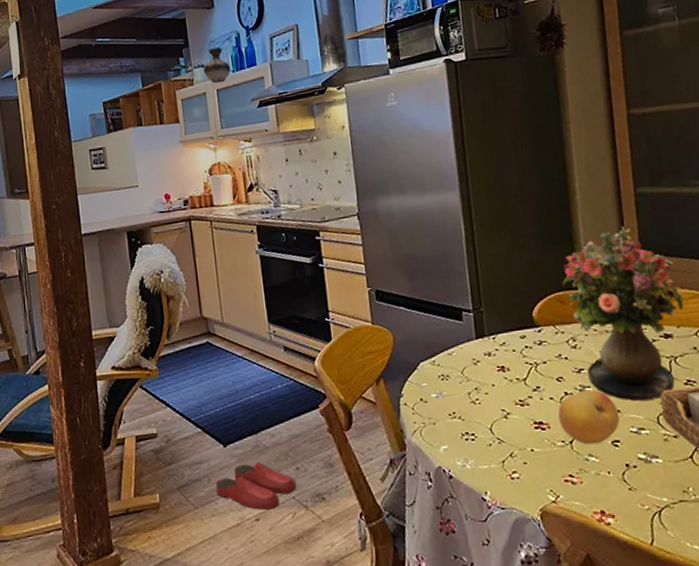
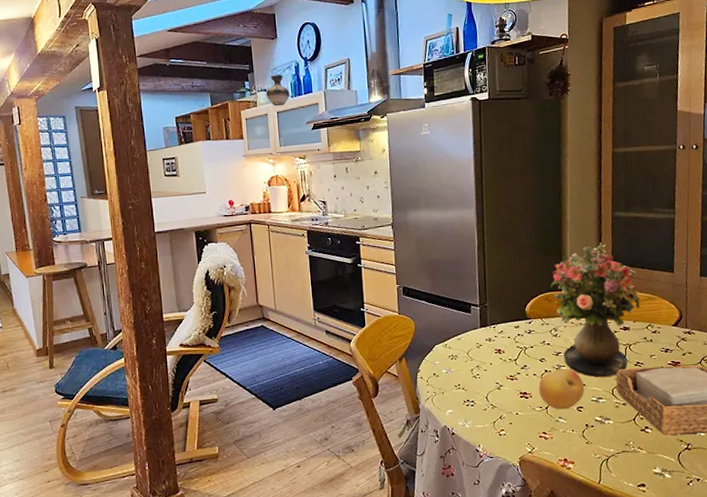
slippers: present [215,462,296,510] -> none [265,422,331,459]

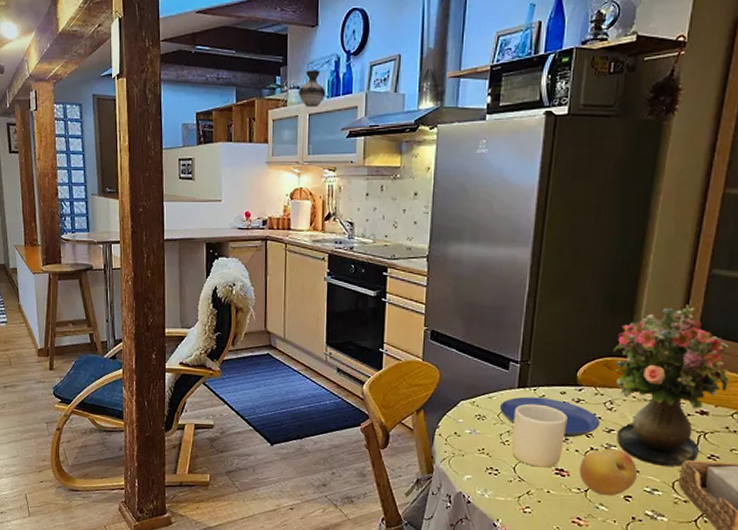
plate: none [467,333,550,365] -> present [499,396,601,438]
mug: none [480,339,524,394] -> present [512,403,568,468]

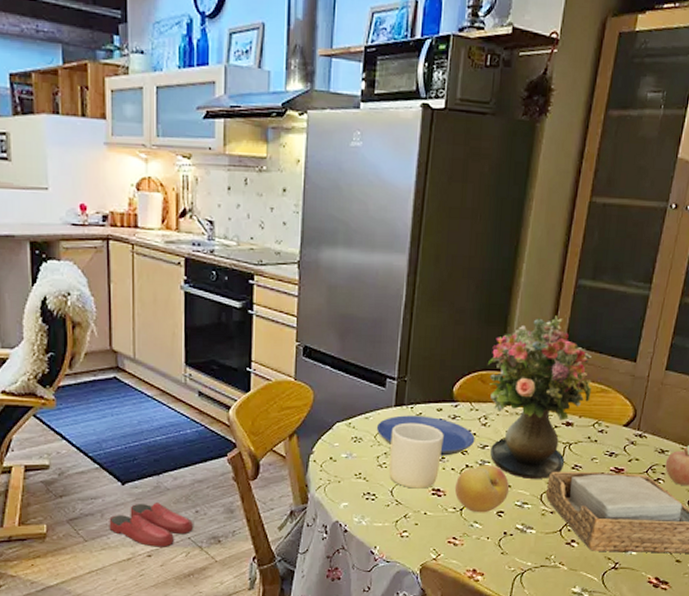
slippers: none [259,462,330,502] -> present [109,503,193,547]
ceramic jug: present [299,70,326,107] -> none [143,31,177,79]

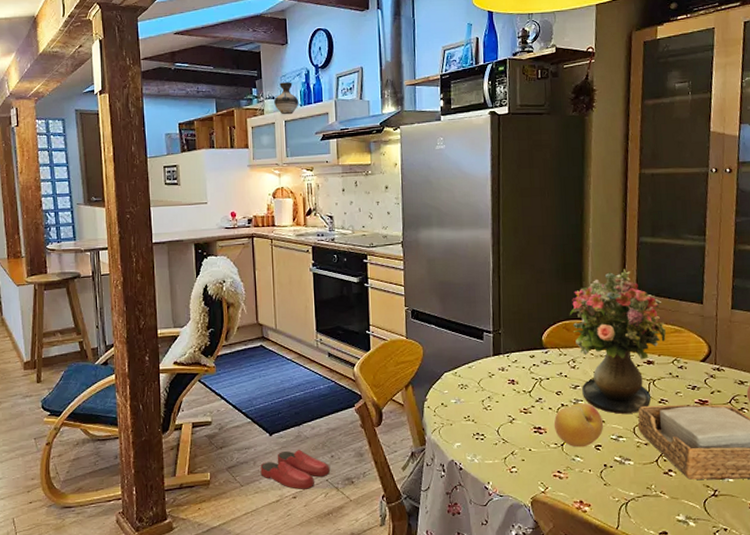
ceramic jug: none [143,31,177,79] -> present [274,82,299,115]
plate: present [376,415,475,456] -> none [479,362,567,397]
mug: present [389,422,444,489] -> none [492,369,539,428]

